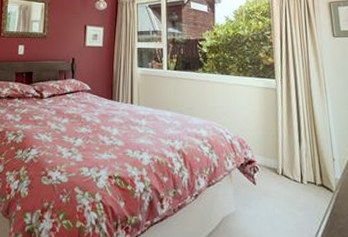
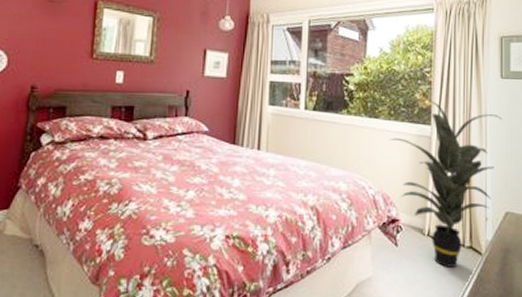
indoor plant: none [240,59,339,203] -> present [389,101,503,267]

